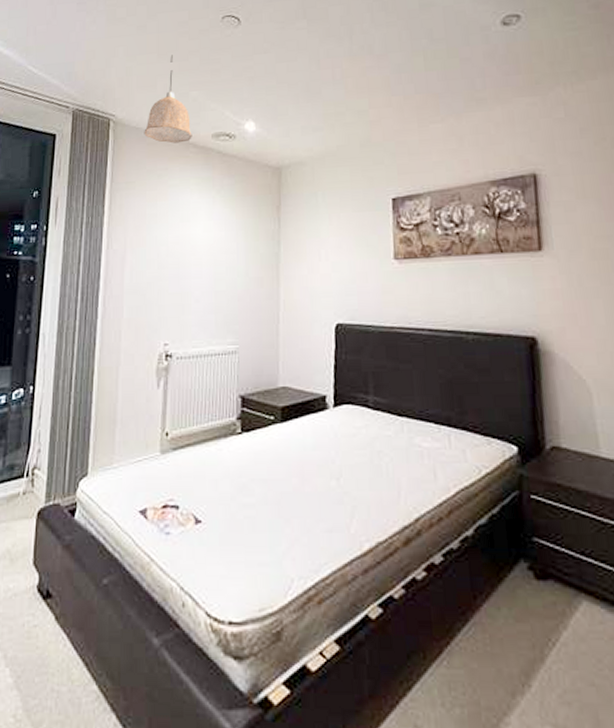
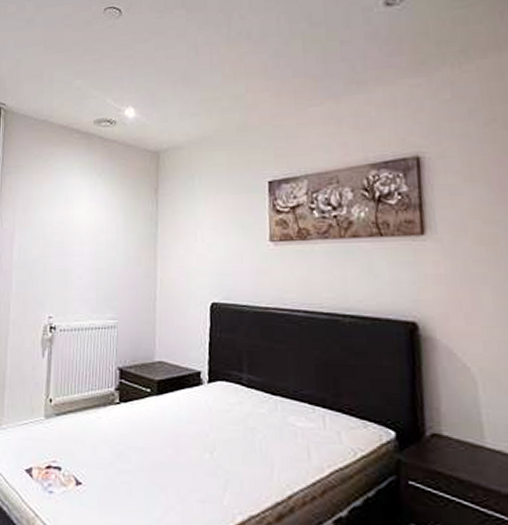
pendant lamp: present [144,55,192,143] -> none [31,46,76,130]

